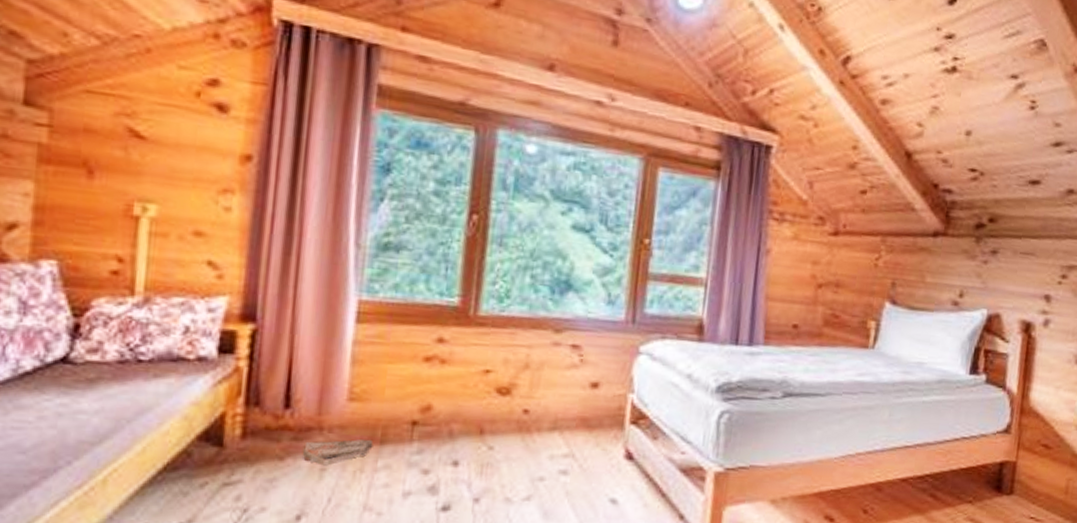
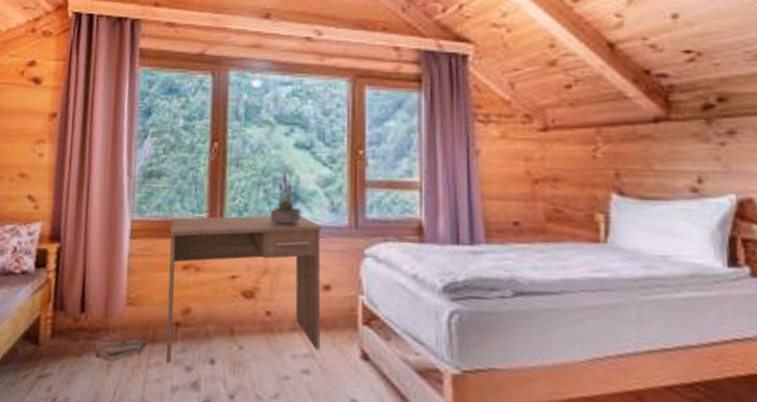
desk: none [398,301,595,466] -> present [166,215,321,363]
potted plant: none [536,252,573,318] -> present [271,168,301,227]

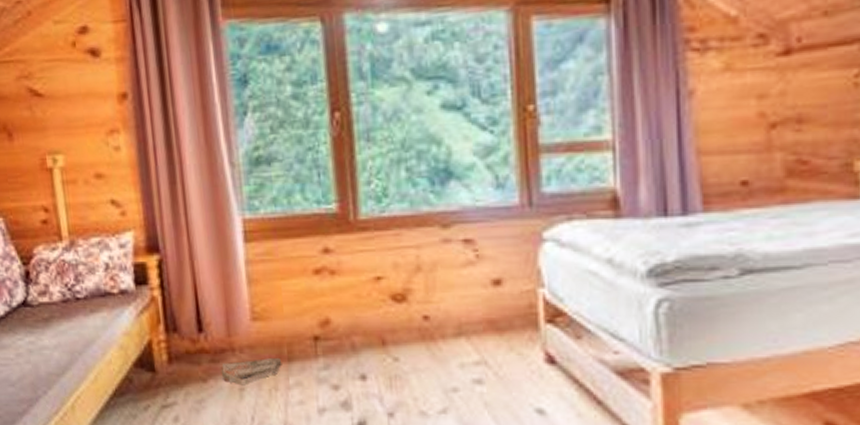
desk: present [166,215,321,363] -> none [292,196,494,382]
potted plant: present [271,168,301,227] -> none [418,138,457,212]

